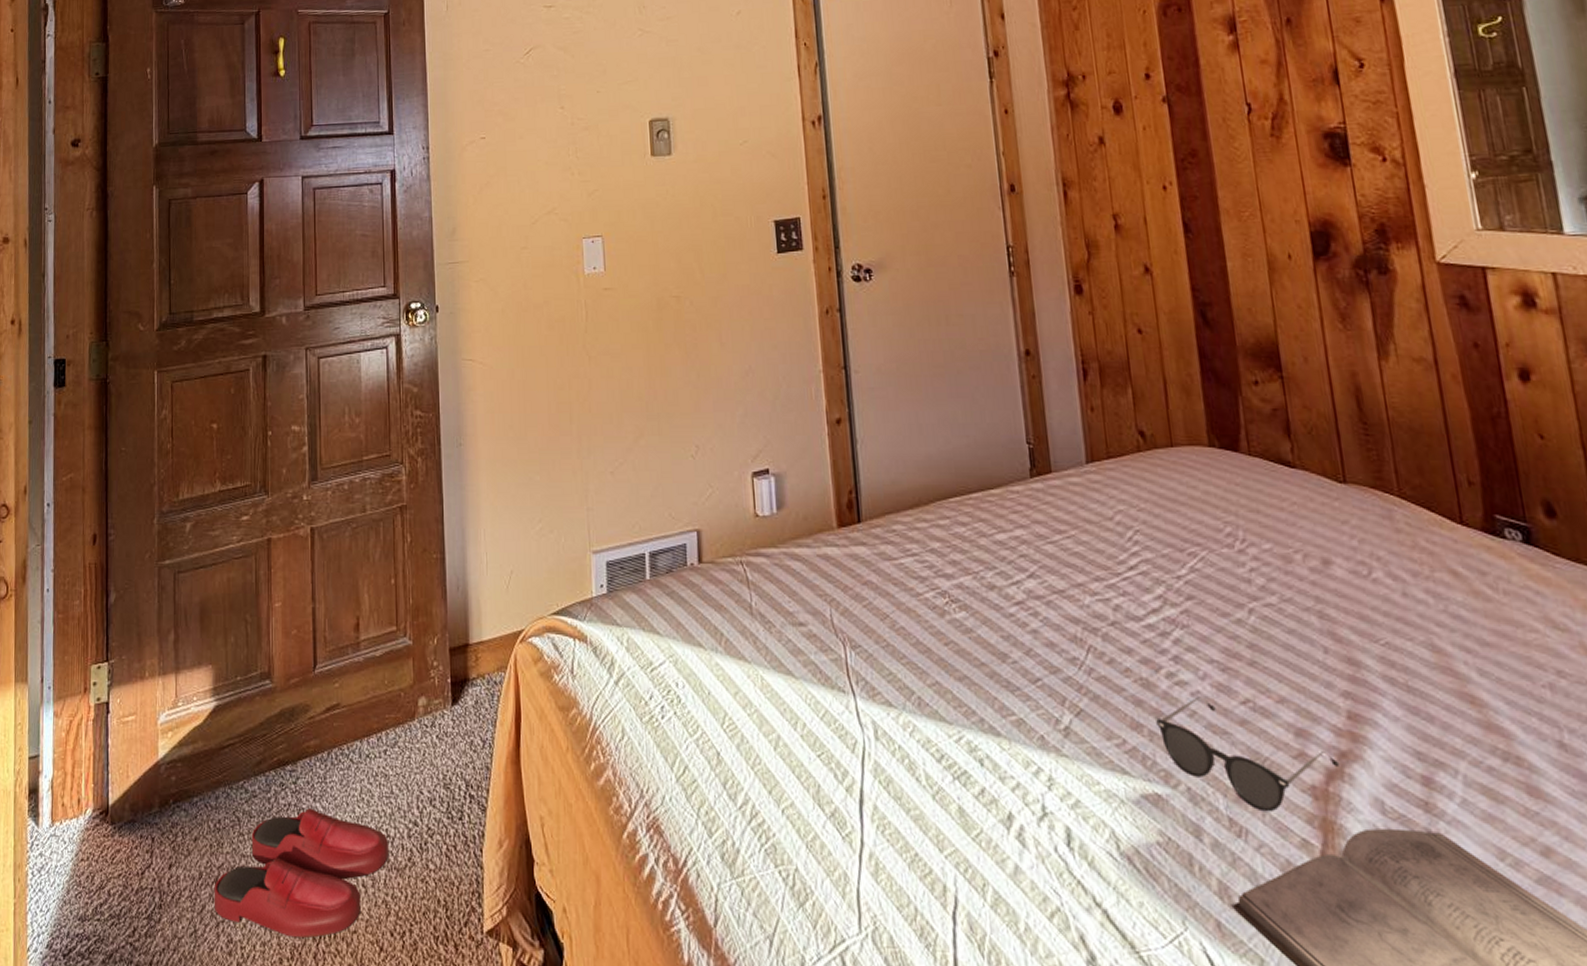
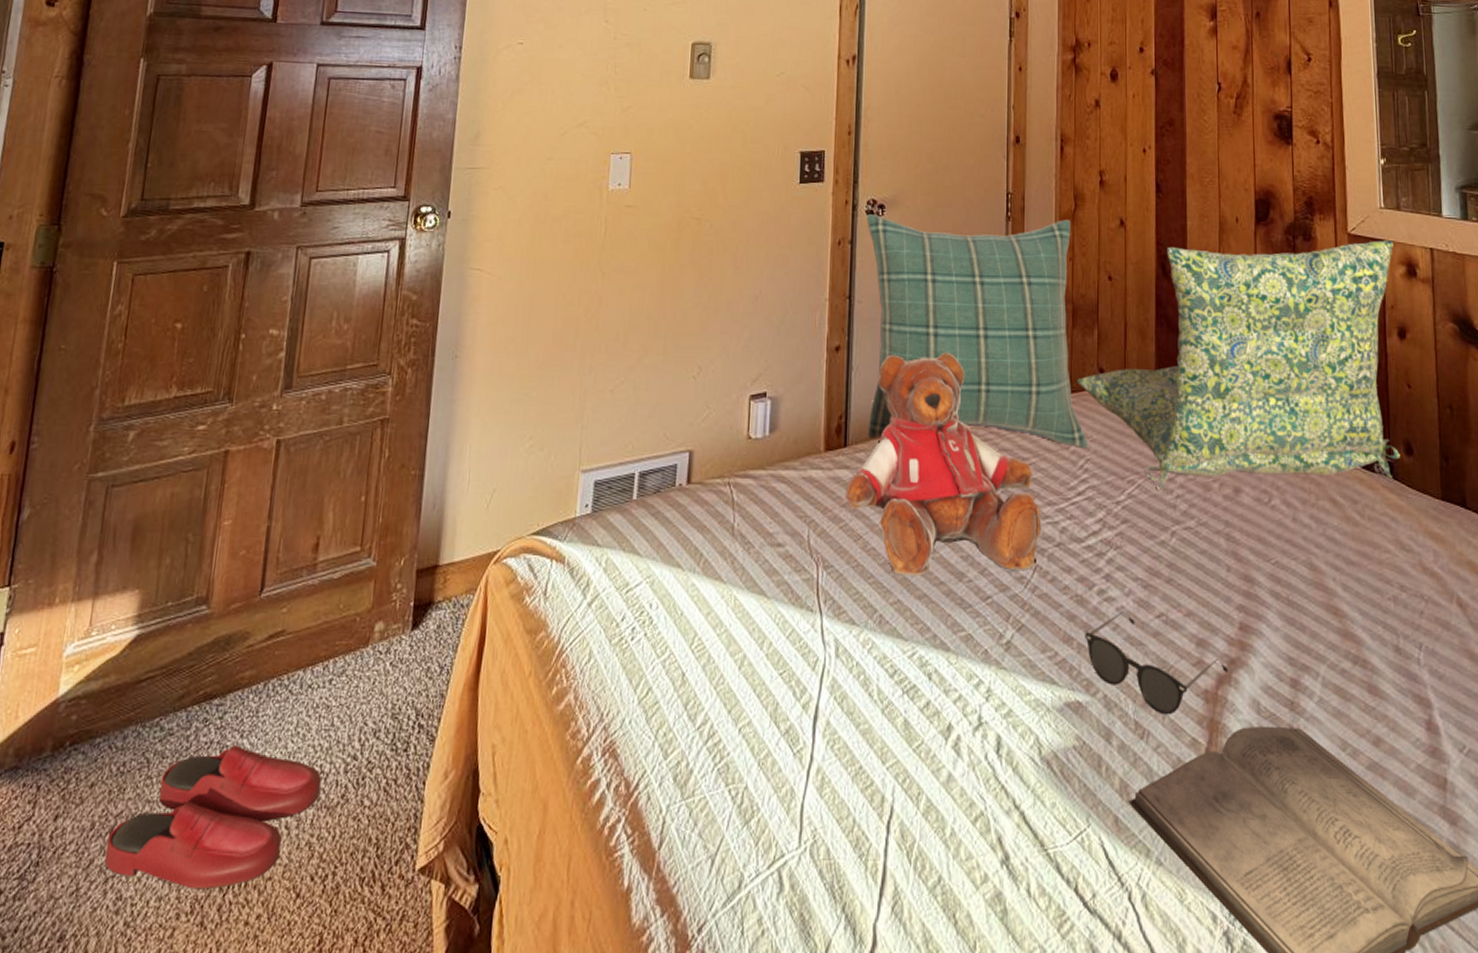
pillow: none [853,271,1136,518] -> present [866,214,1088,448]
teddy bear: none [864,420,1092,657] -> present [844,352,1042,576]
seat cushion: none [1114,267,1540,565] -> present [1077,240,1400,492]

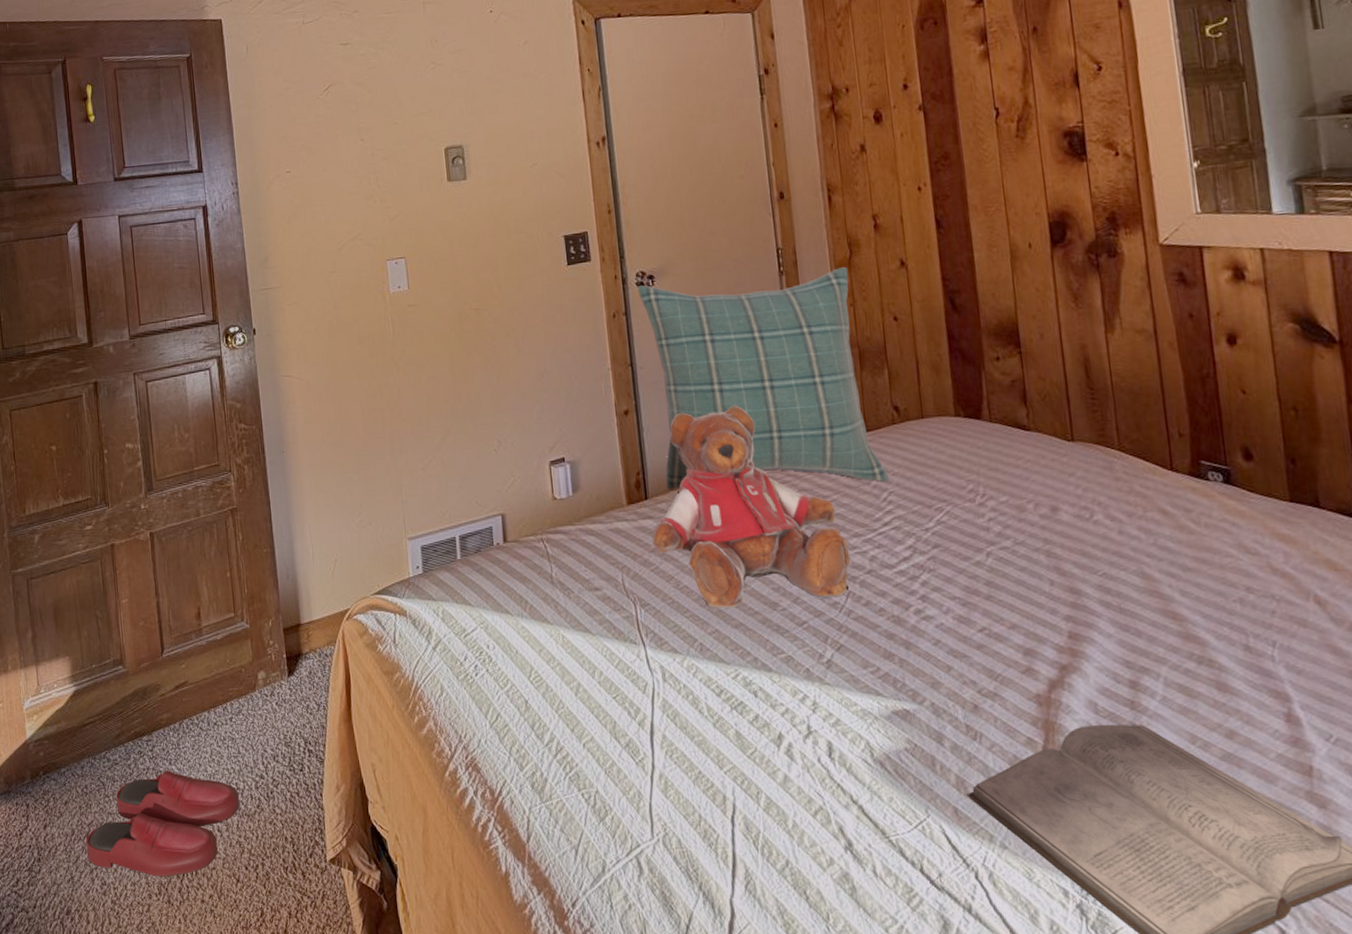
seat cushion: present [1077,240,1400,492] -> none [872,246,1238,517]
sunglasses: present [1085,611,1228,715] -> none [906,628,1060,718]

